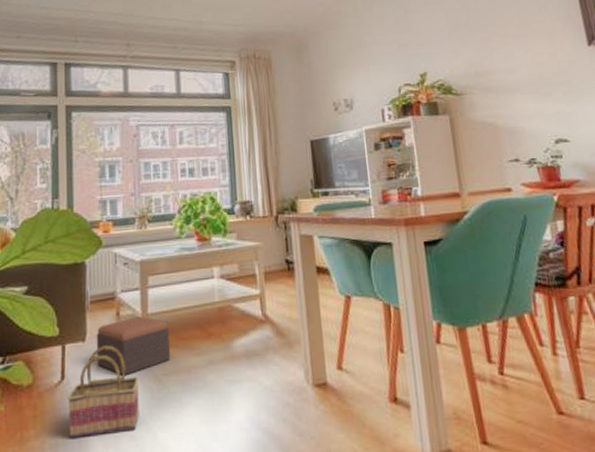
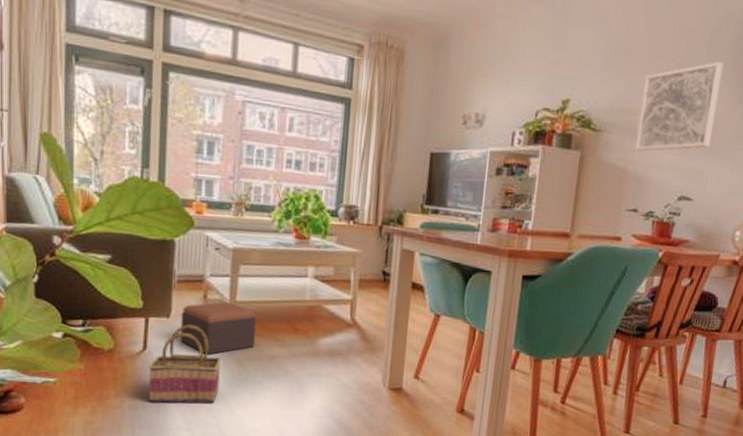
wall art: none [489,17,569,106] -> present [634,62,723,151]

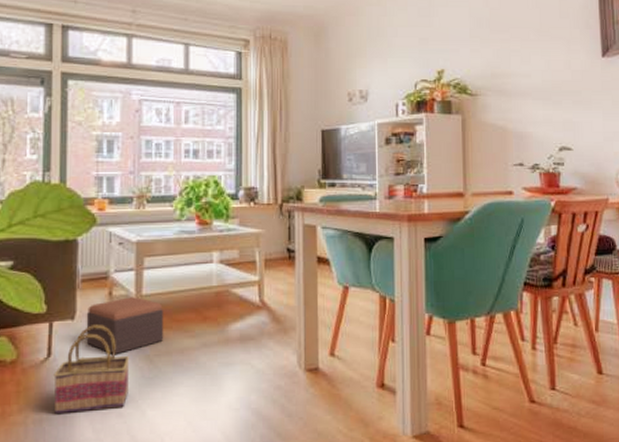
wall art: present [634,62,723,151] -> none [509,25,578,109]

